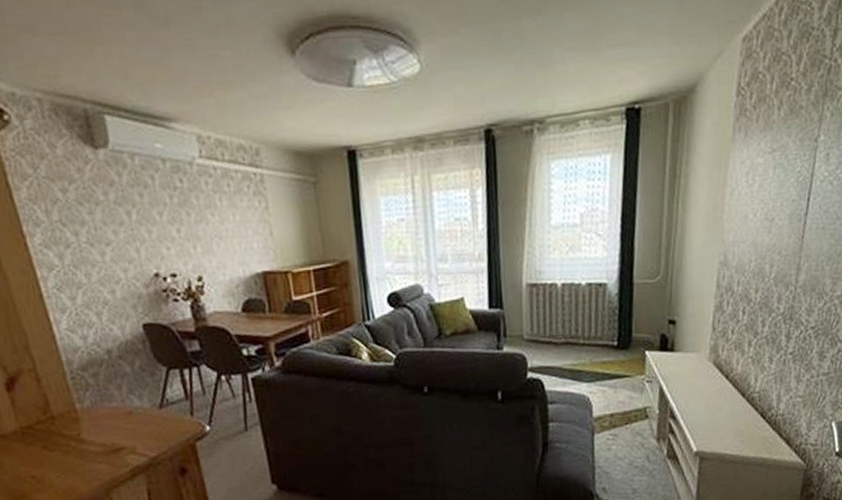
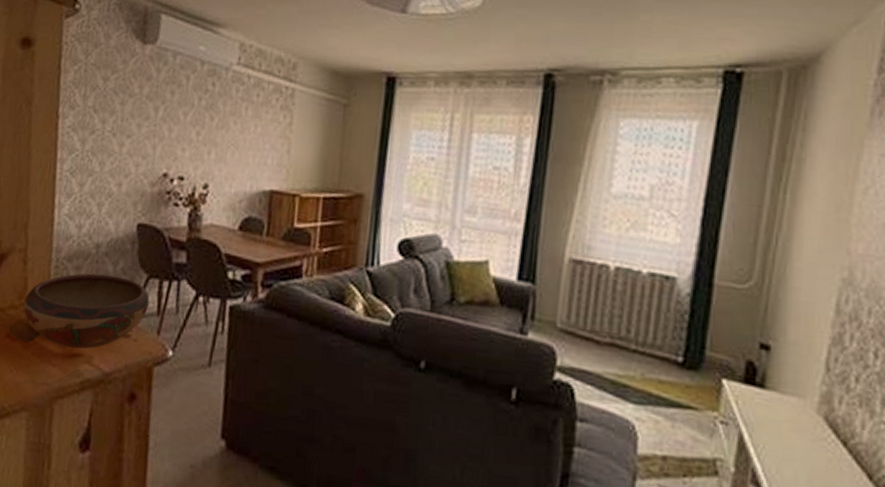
decorative bowl: none [49,374,176,446] -> present [23,273,150,349]

